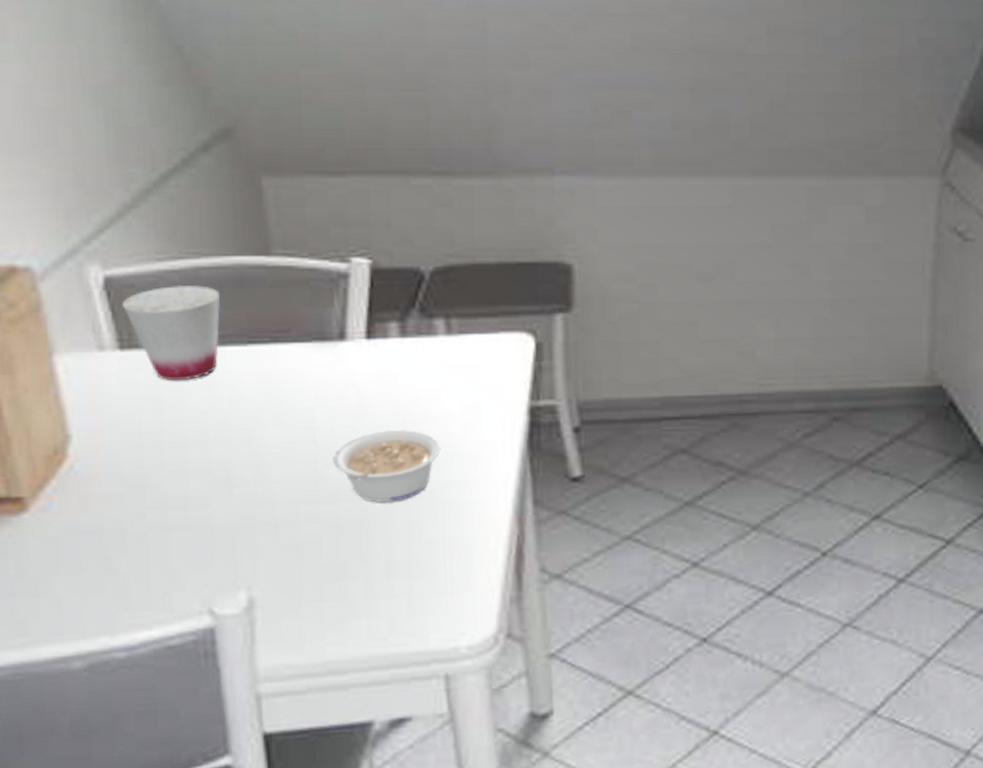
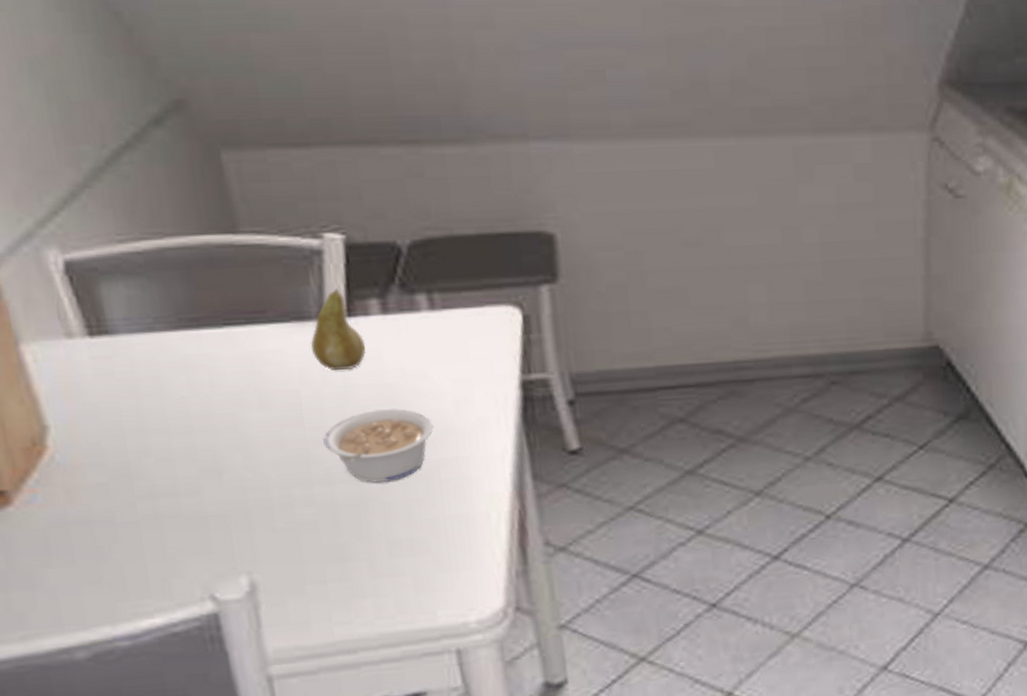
cup: present [122,284,221,381] -> none [86,267,194,367]
fruit: none [329,311,382,391] -> present [310,288,366,371]

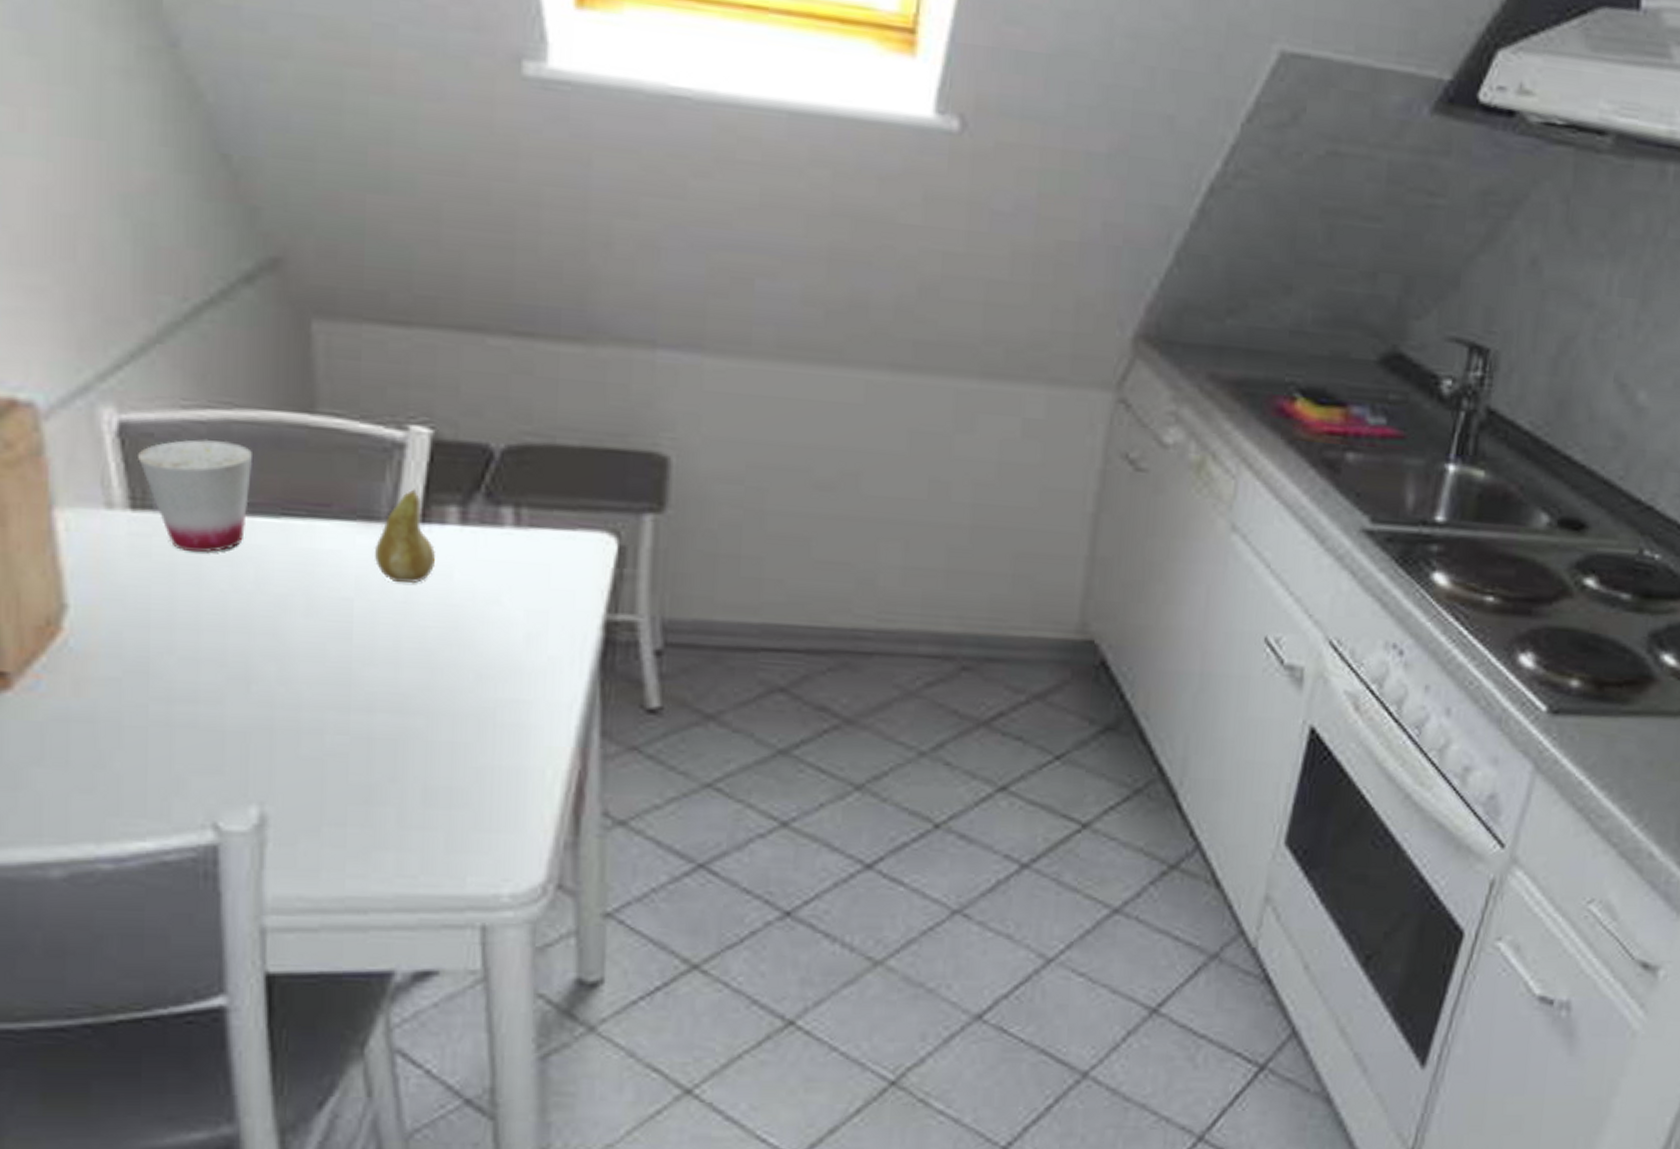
cup: none [86,267,194,367] -> present [138,439,254,554]
legume: present [323,408,434,483] -> none [370,632,498,719]

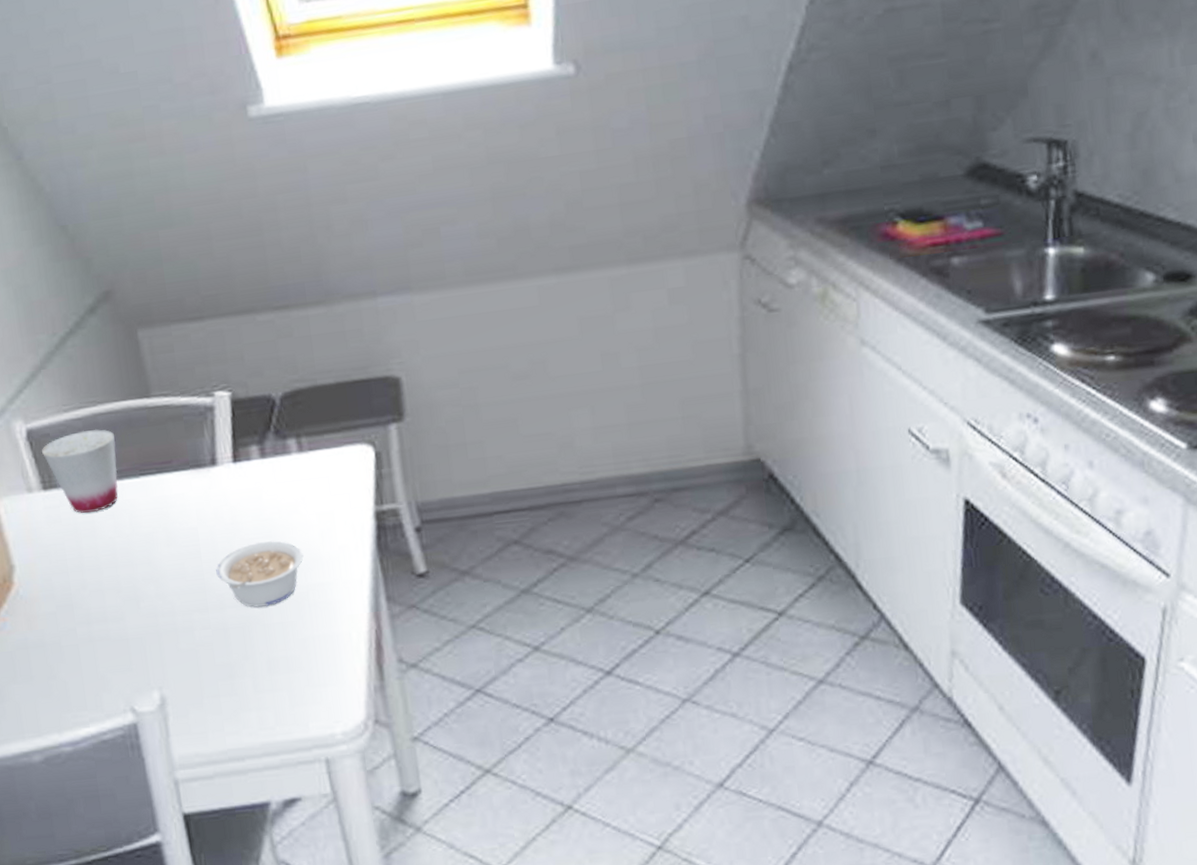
legume: none [370,632,498,719] -> present [216,540,304,608]
fruit: present [374,489,436,584] -> none [205,438,249,510]

